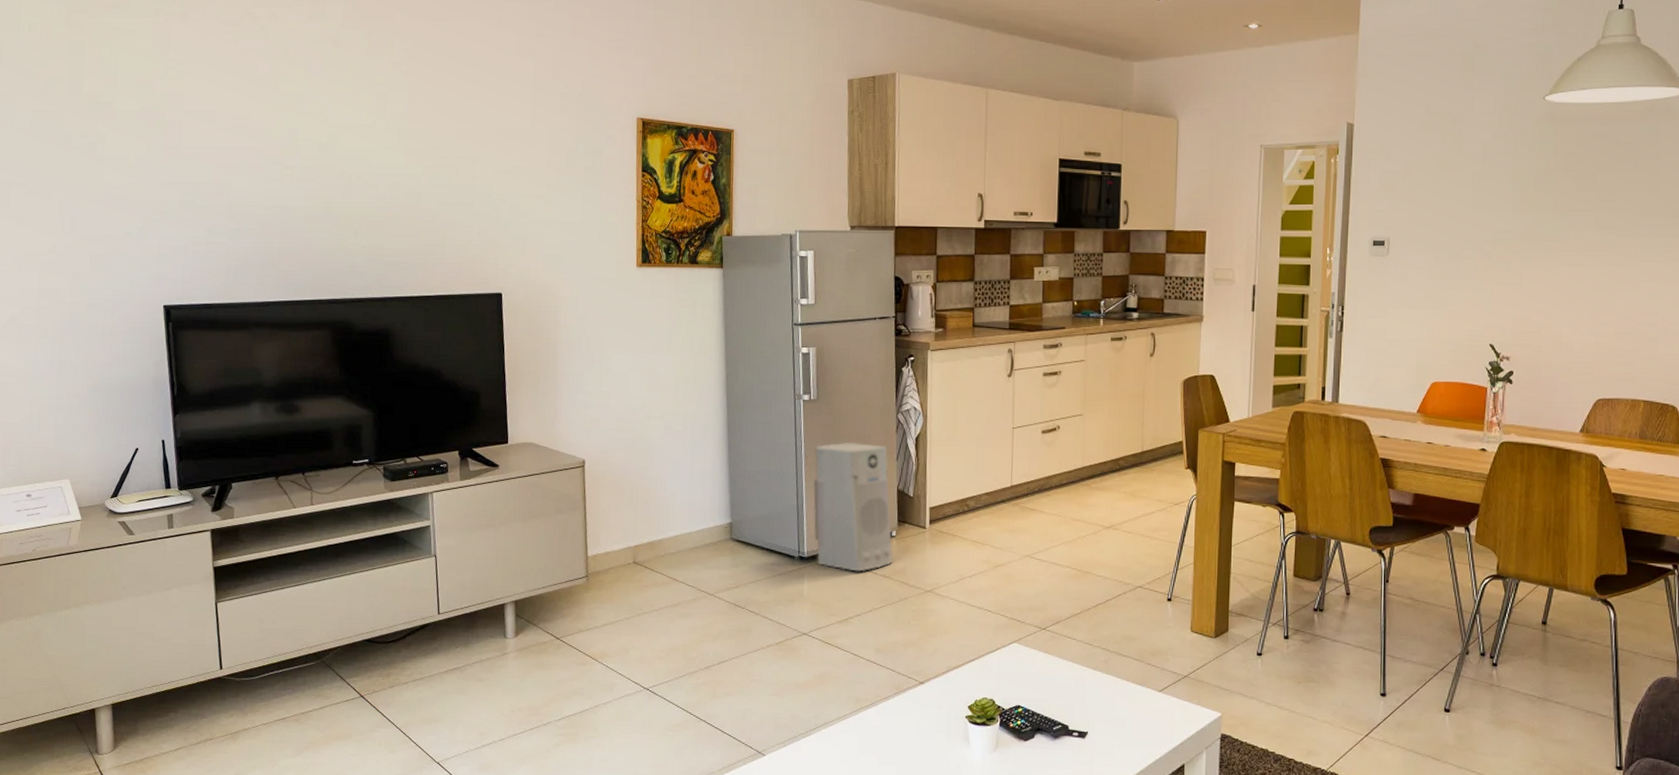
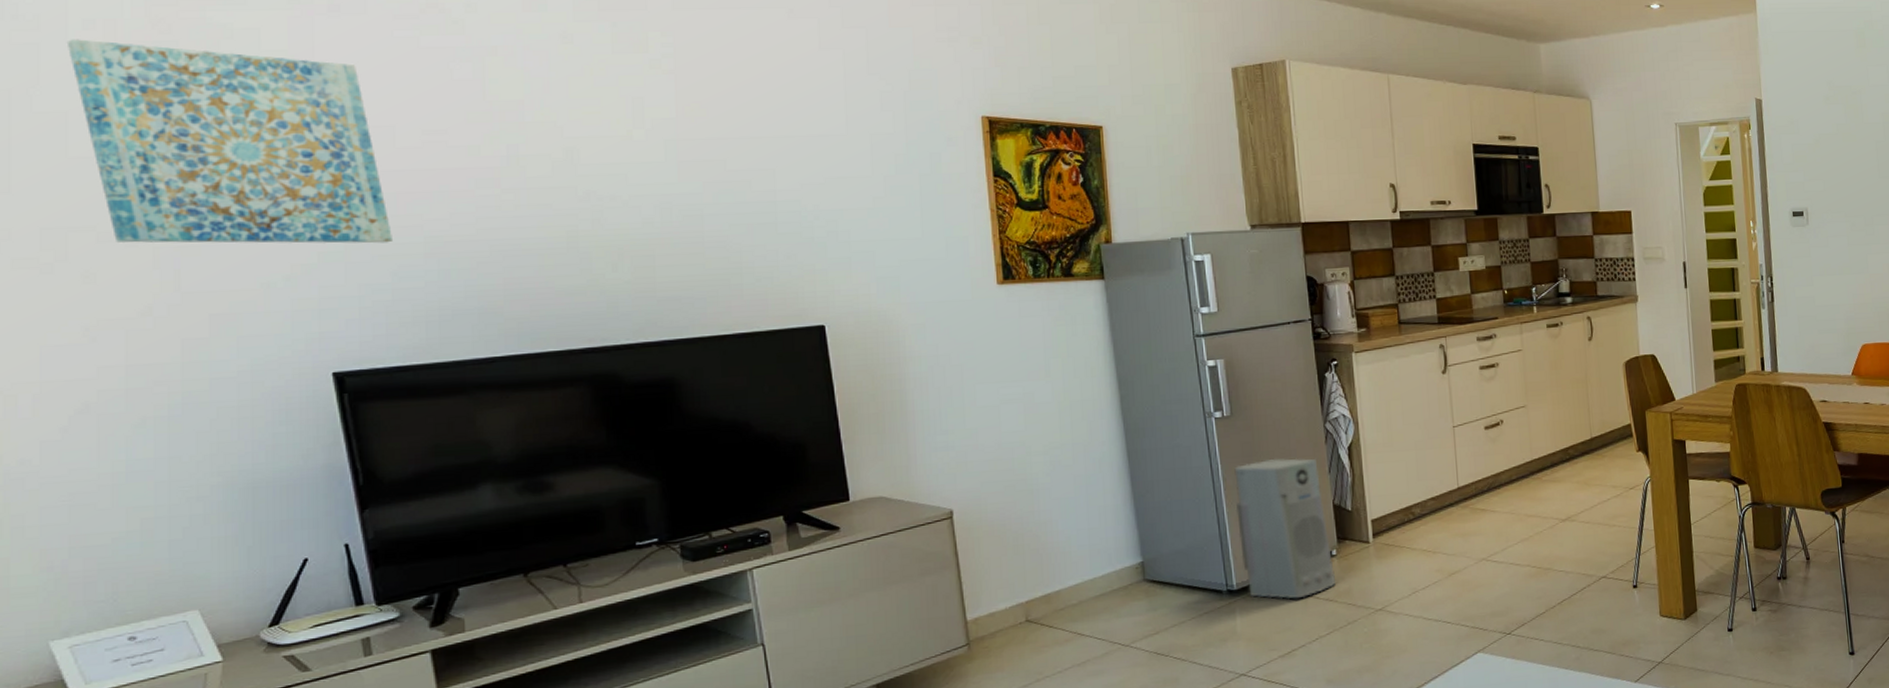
wall art: none [18,38,209,205] -> present [66,39,392,244]

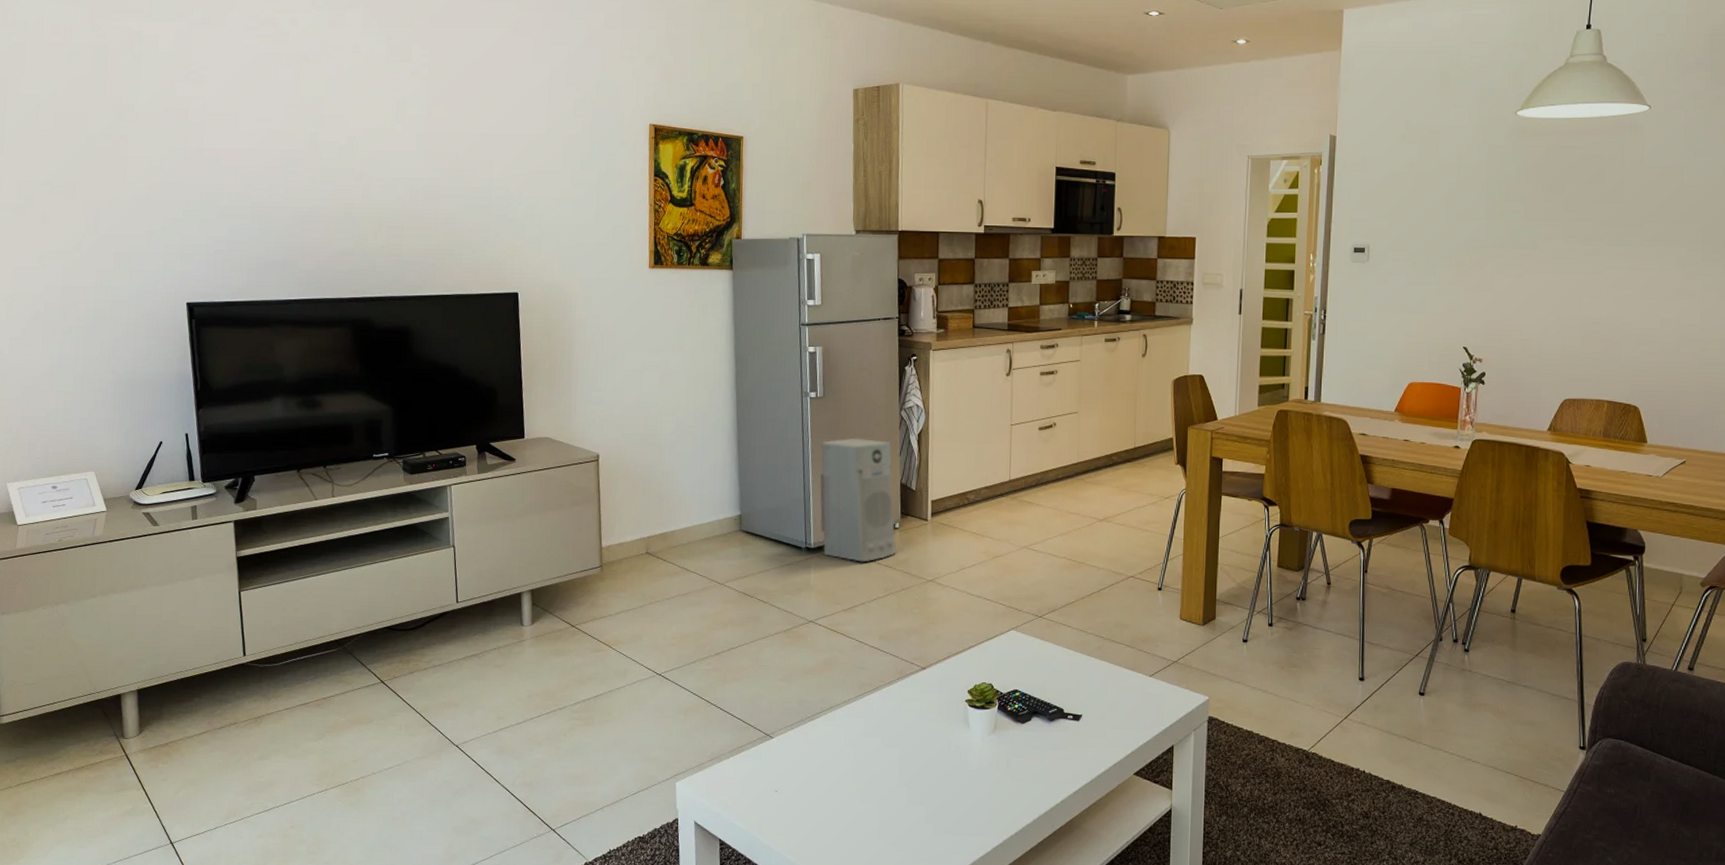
wall art: present [66,39,392,244] -> none [42,41,231,206]

